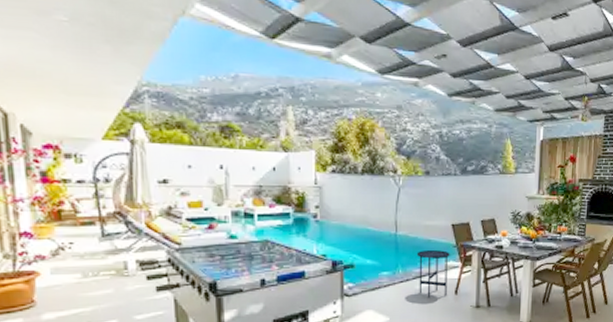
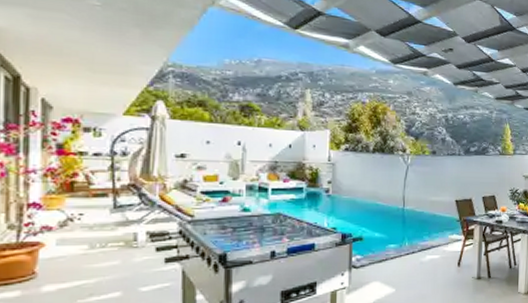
side table: present [416,250,450,298] -> none [422,224,454,270]

